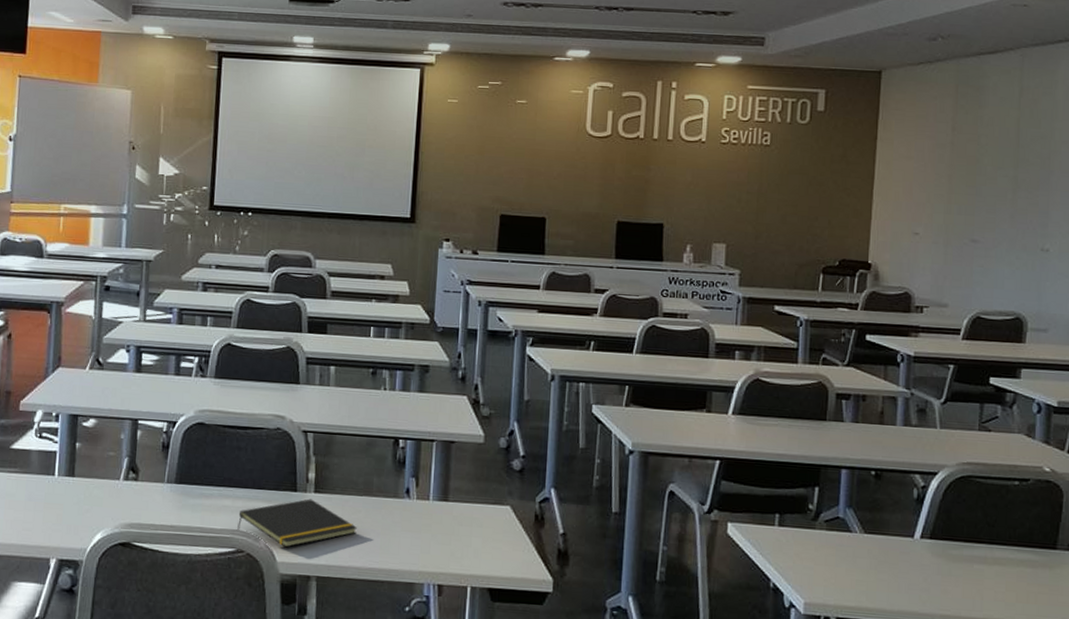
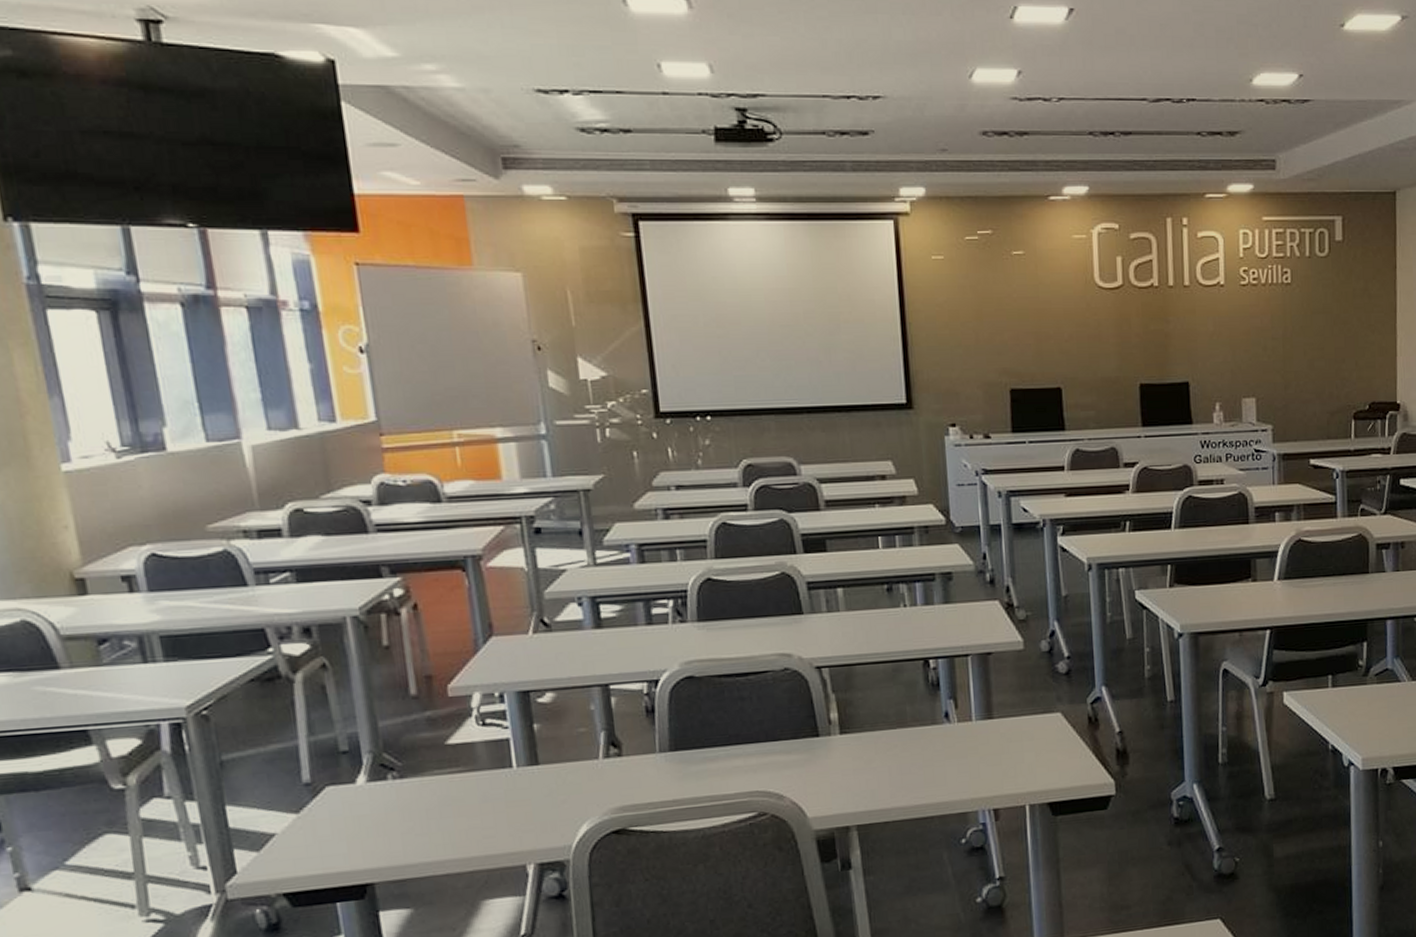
notepad: present [236,498,357,548] -> none [754,742,895,801]

